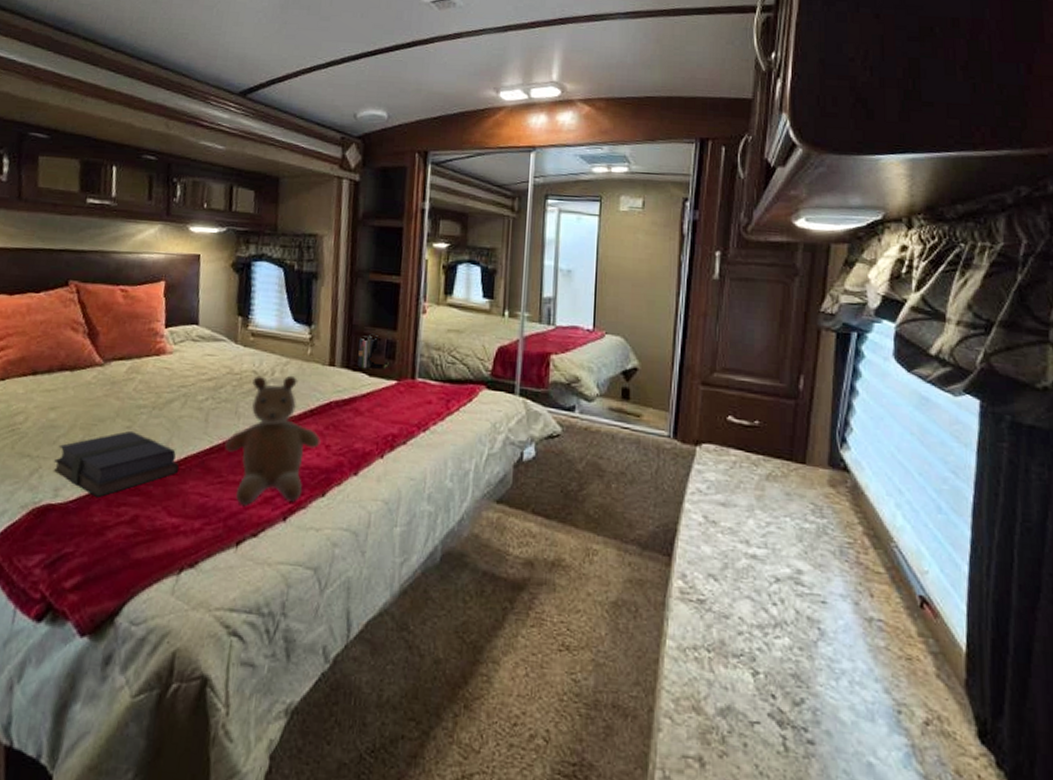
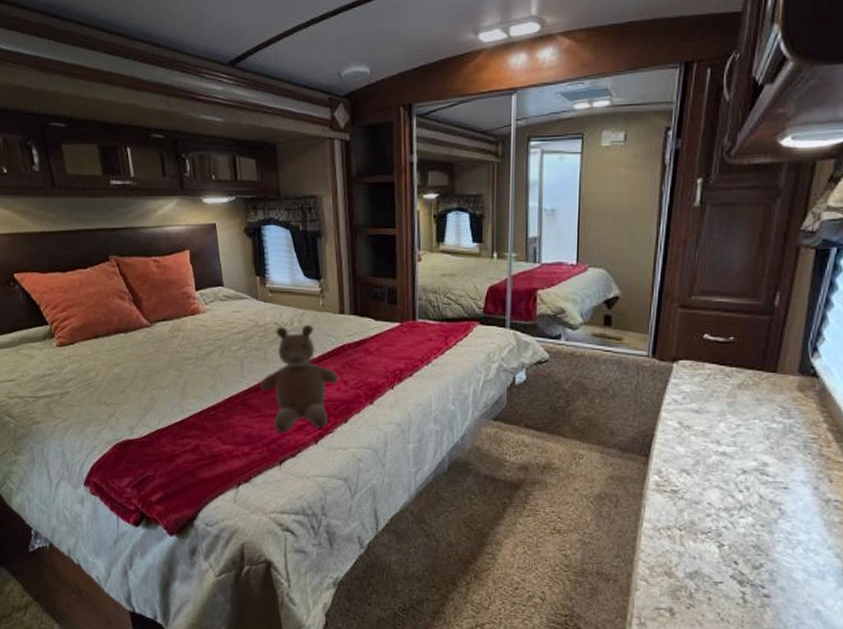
book: present [54,430,180,497] -> none [126,378,226,432]
books: present [357,334,389,369] -> none [363,283,392,315]

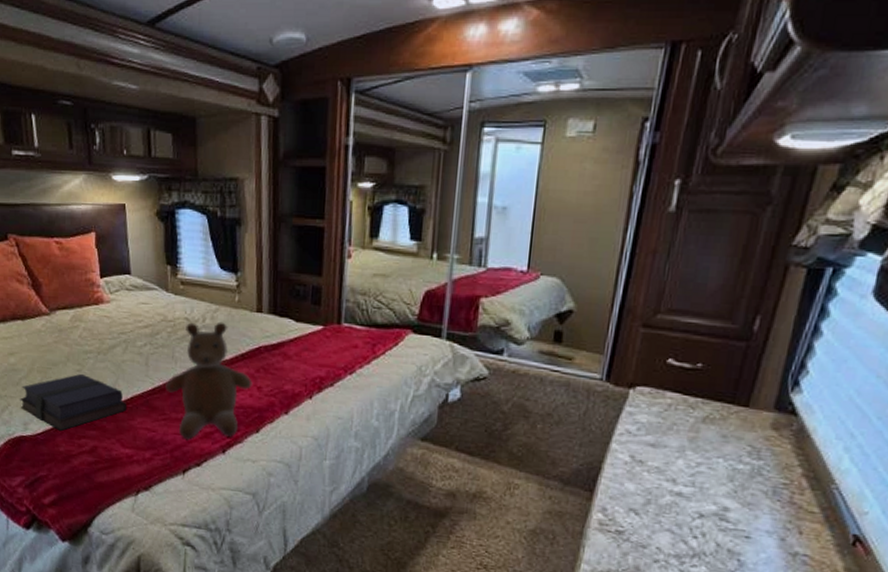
book: none [126,378,226,432] -> present [20,373,128,431]

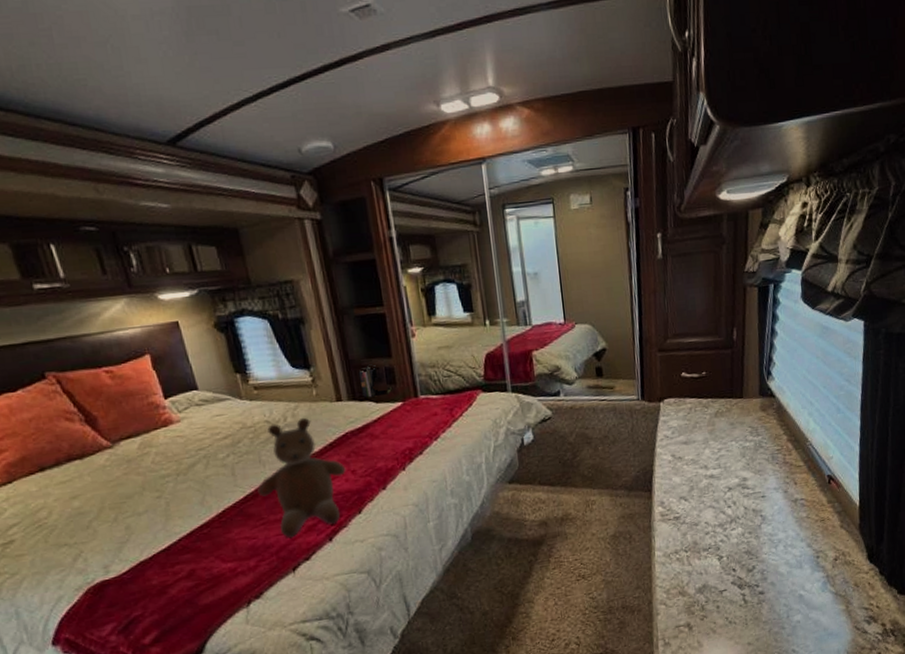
book: present [20,373,128,431] -> none [93,499,221,564]
books: none [284,280,315,315] -> present [358,364,392,398]

